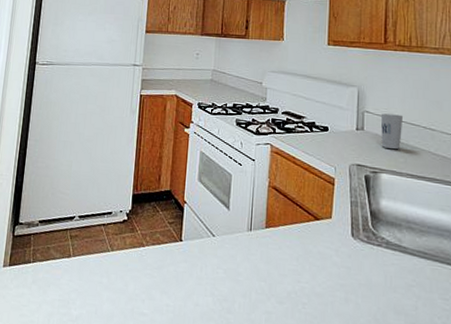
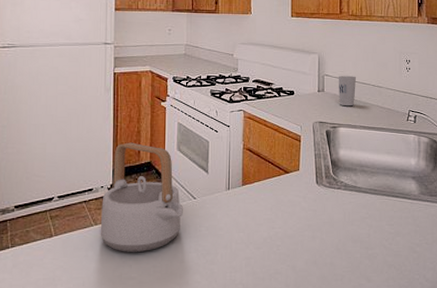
teapot: none [115,167,202,287] -> present [100,142,184,252]

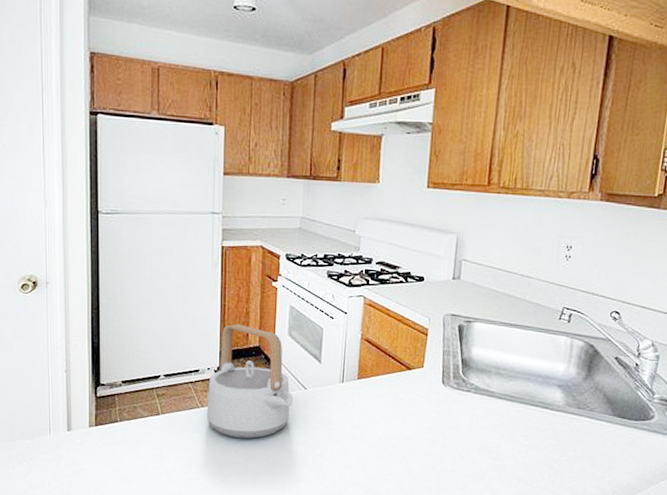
cup: present [338,76,356,107] -> none [477,261,501,299]

